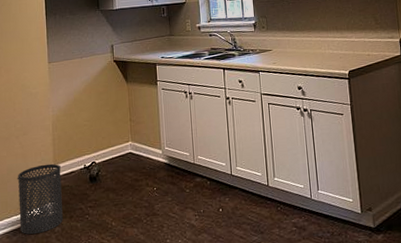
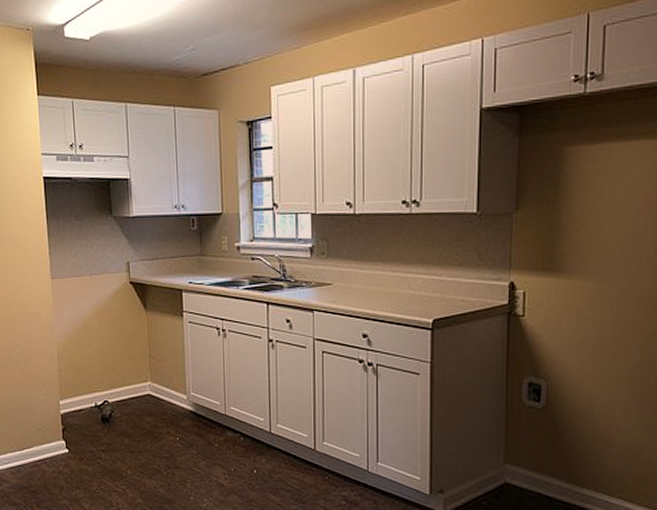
trash can: present [17,163,63,234] -> none [19,397,72,472]

